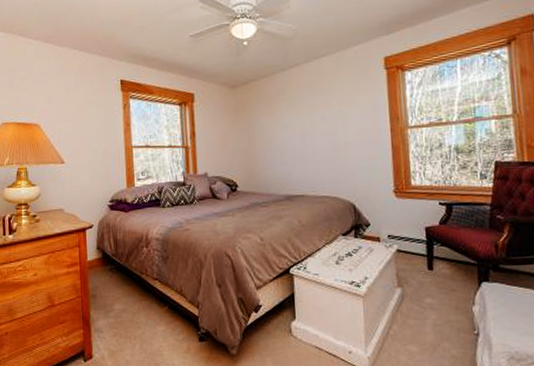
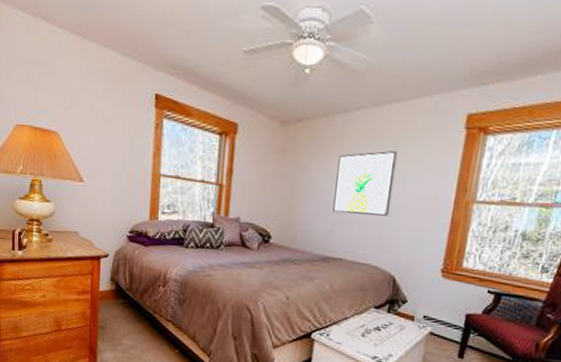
wall art: none [284,95,337,156] -> present [333,150,398,216]

